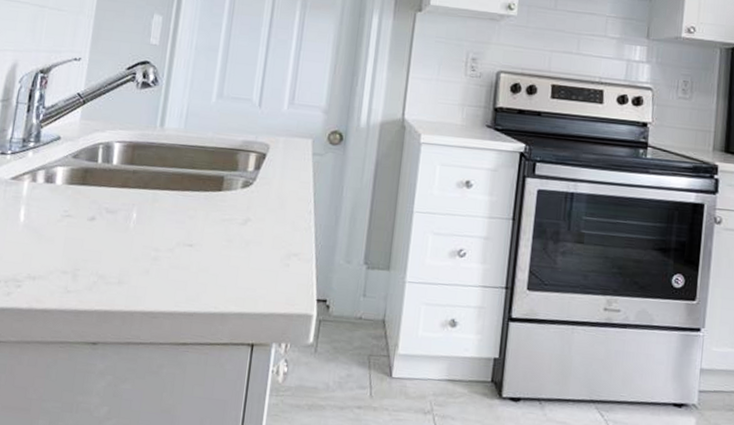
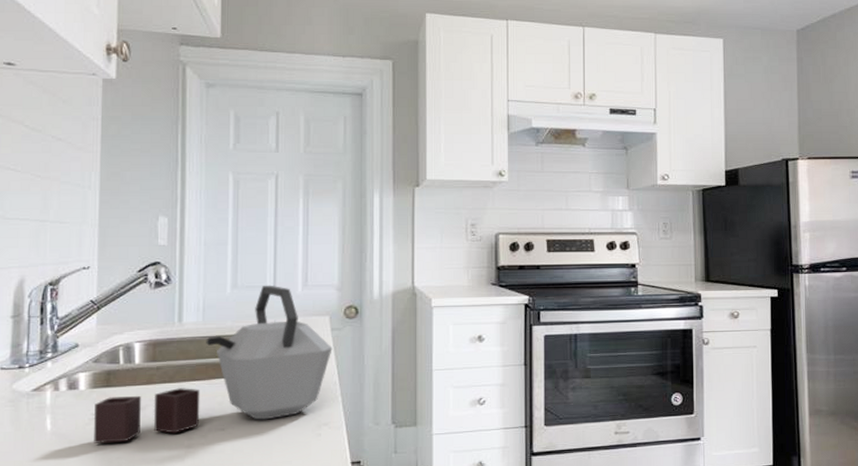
kettle: none [63,98,312,245] -> present [93,285,333,443]

